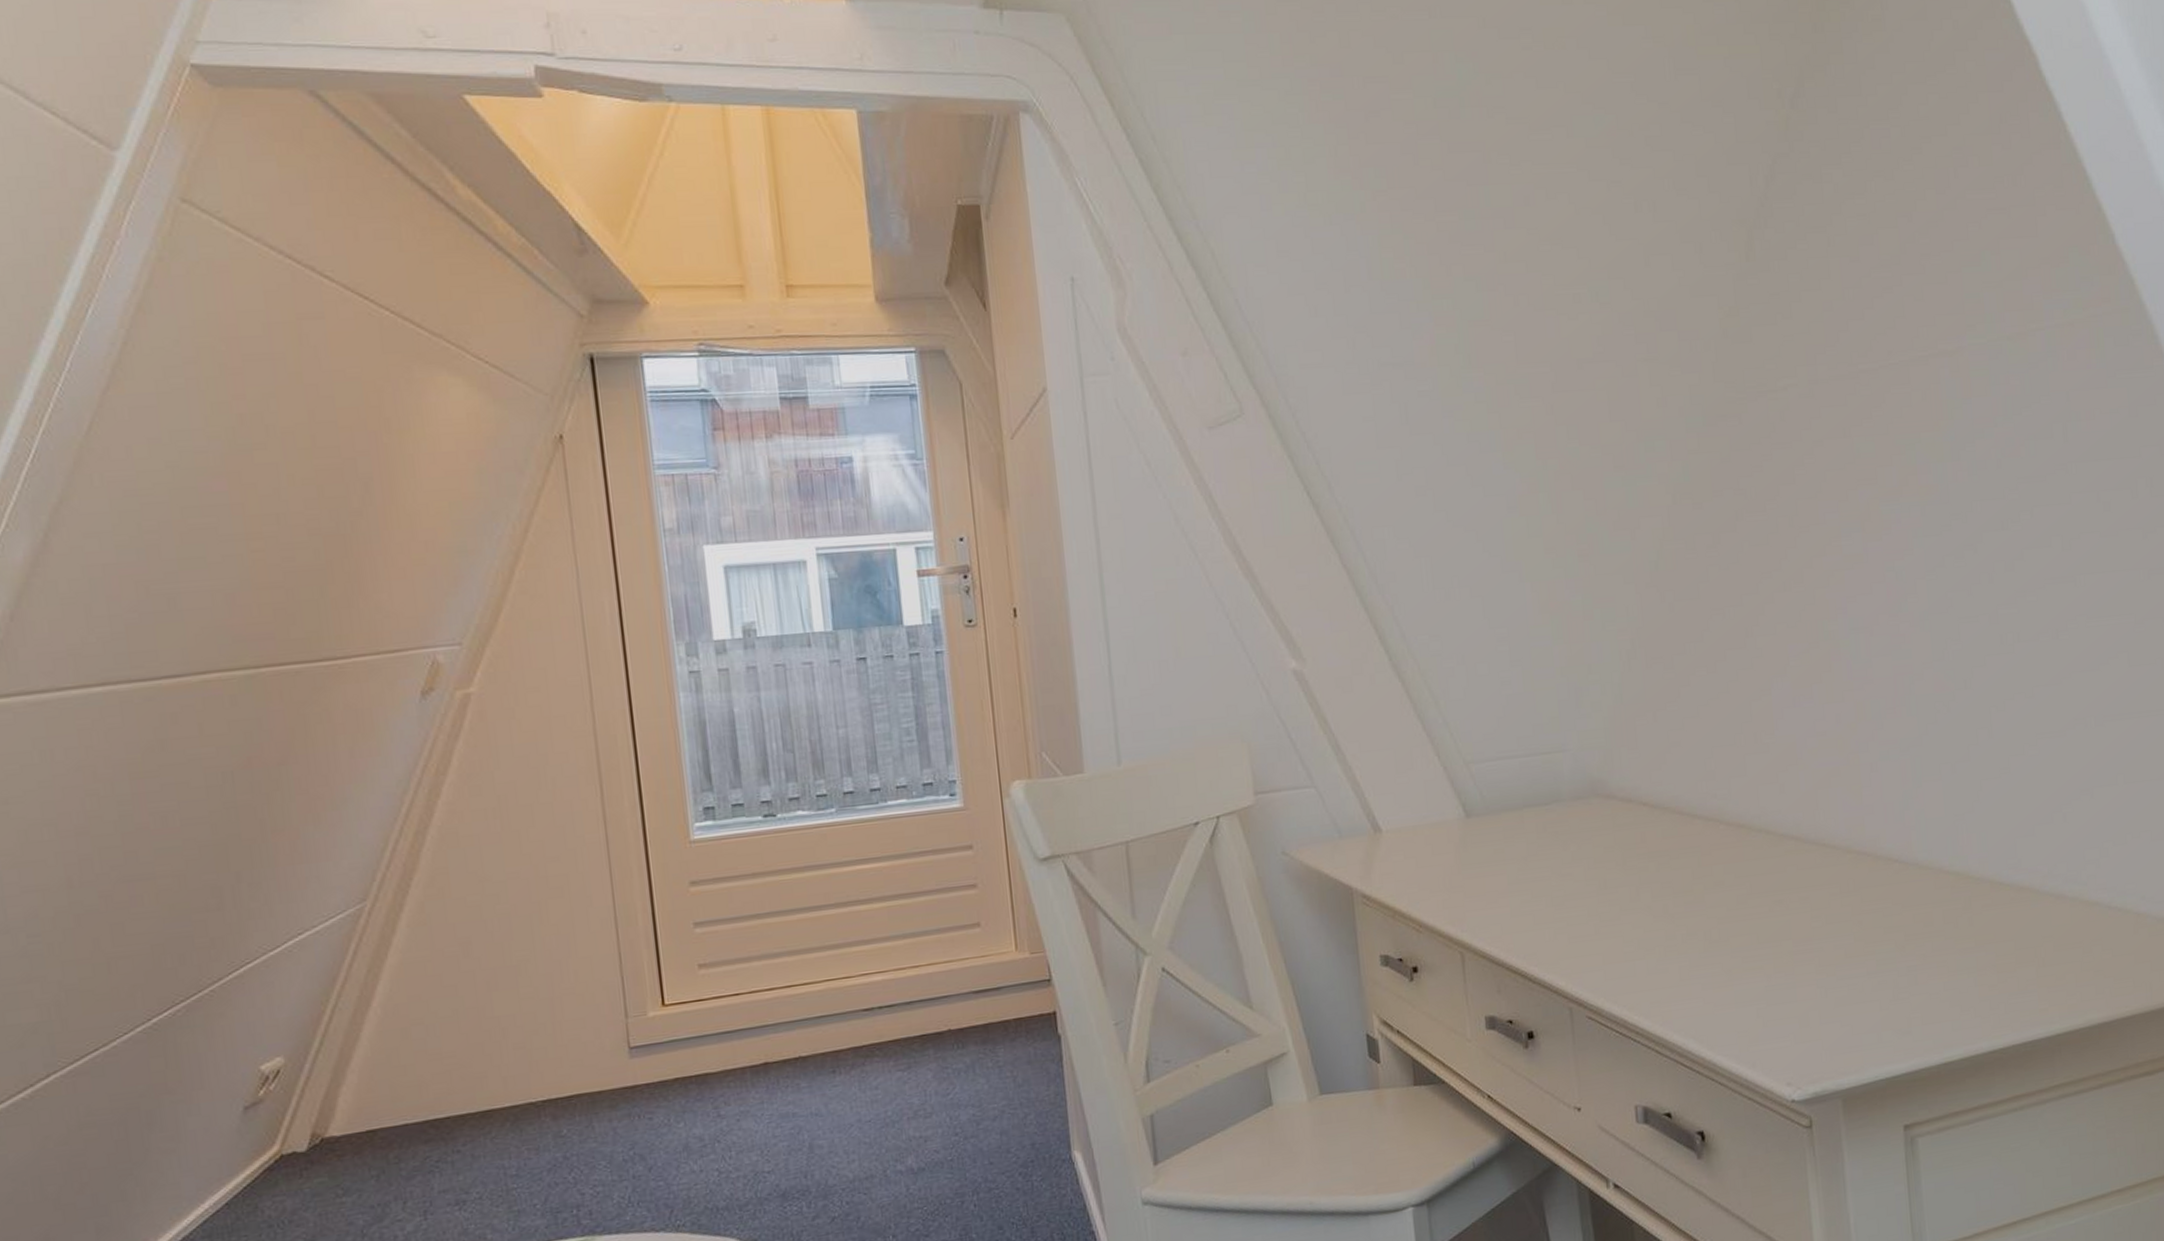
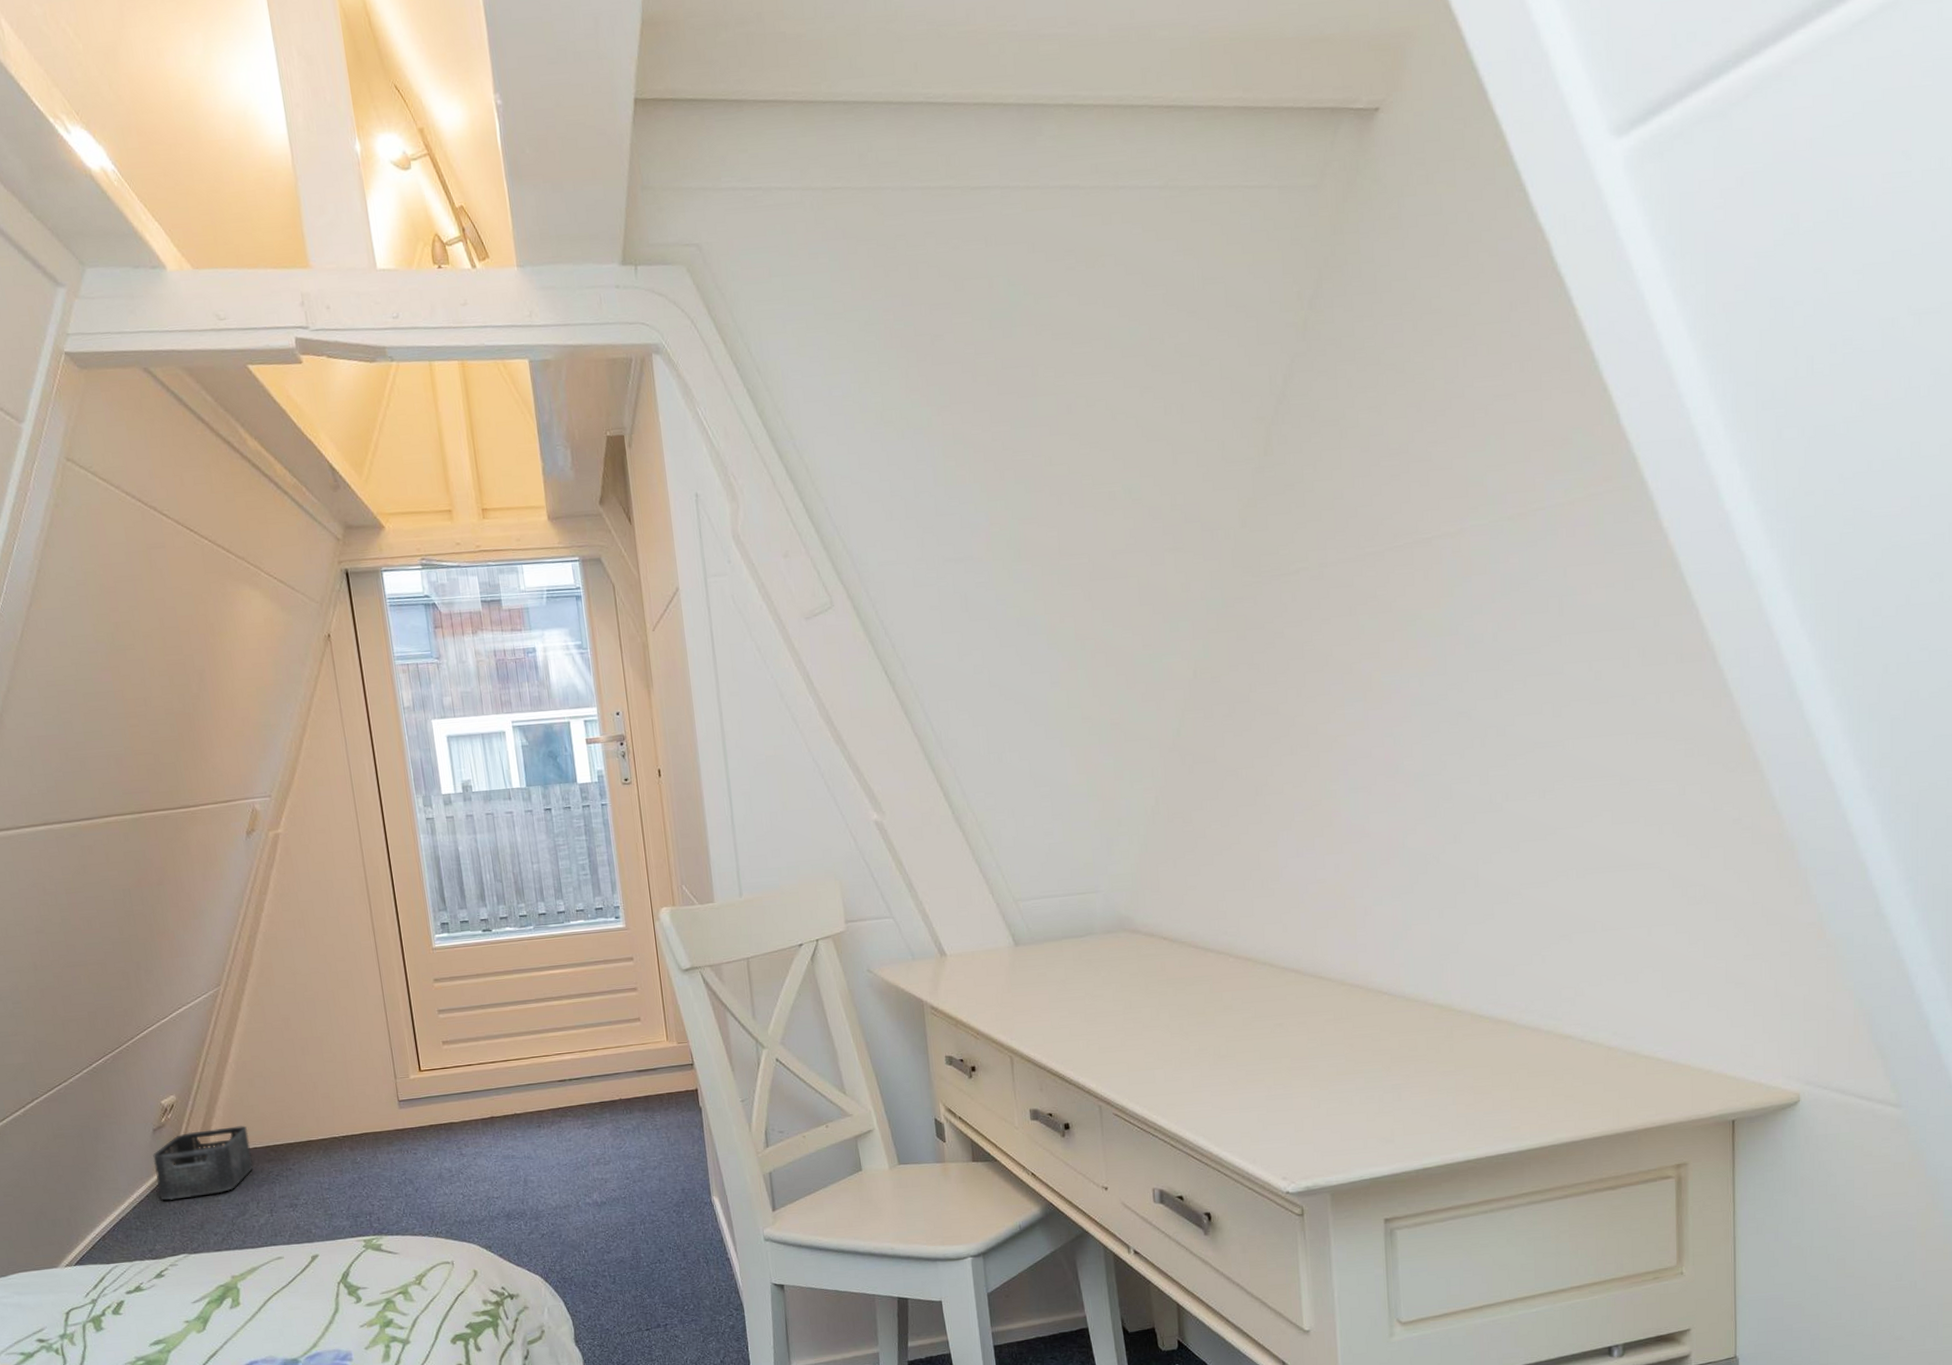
storage bin: none [241,1094,401,1209] -> present [153,1126,254,1201]

